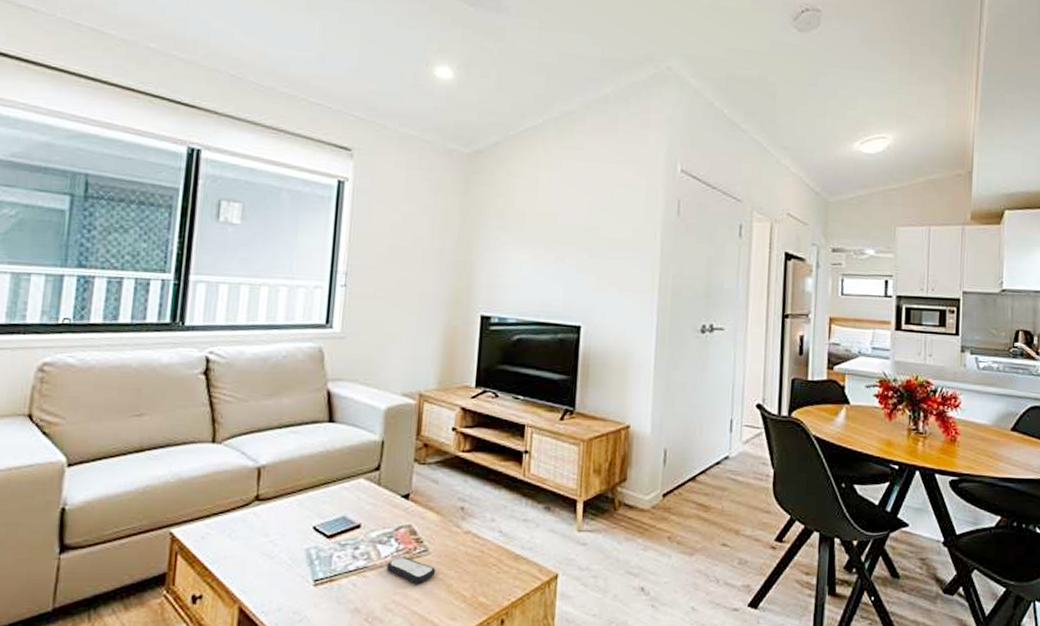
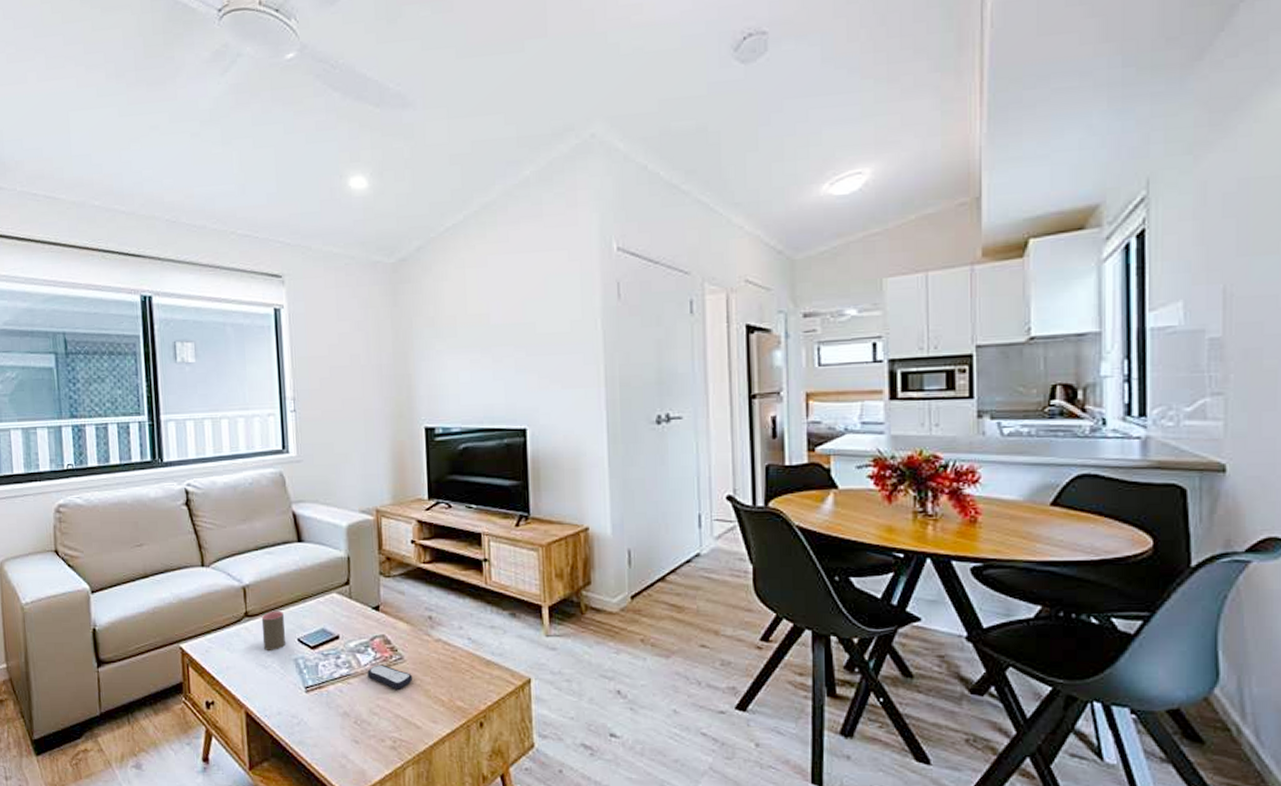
cup: none [271,495,301,540] -> present [261,610,285,652]

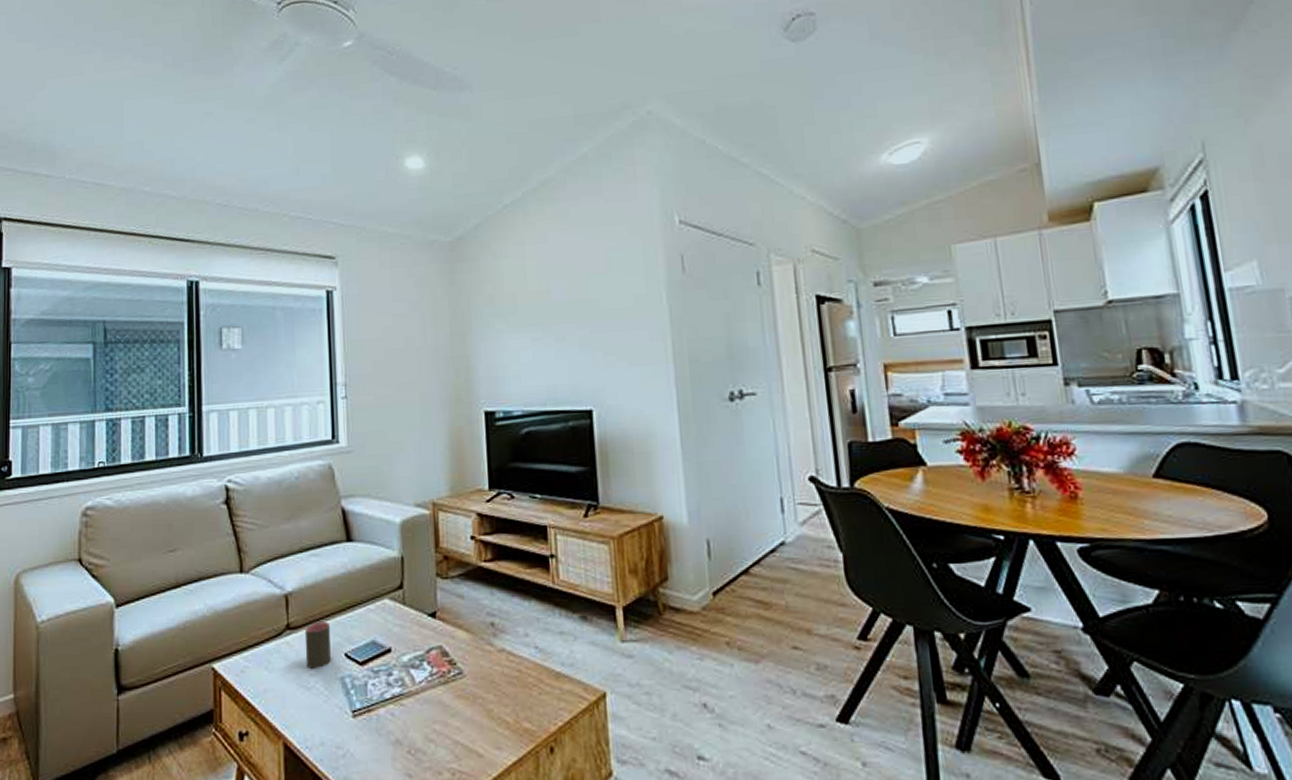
remote control: present [367,664,413,690] -> none [422,681,474,711]

